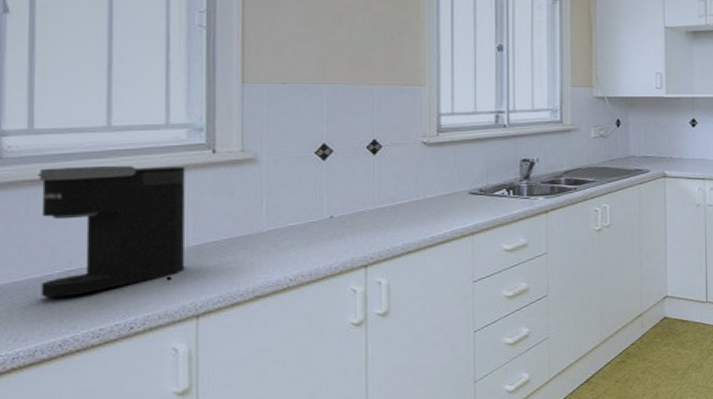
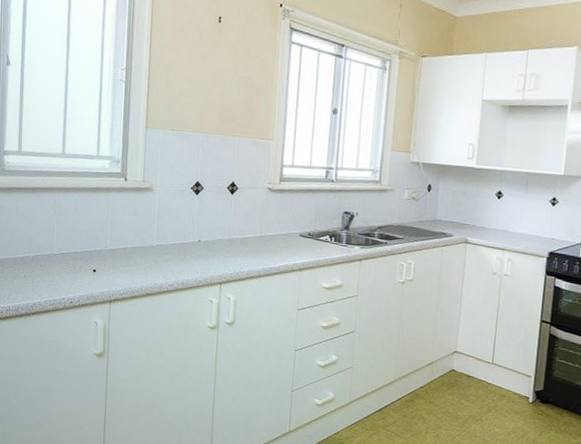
coffee maker: present [36,166,186,298] -> none [22,180,108,274]

